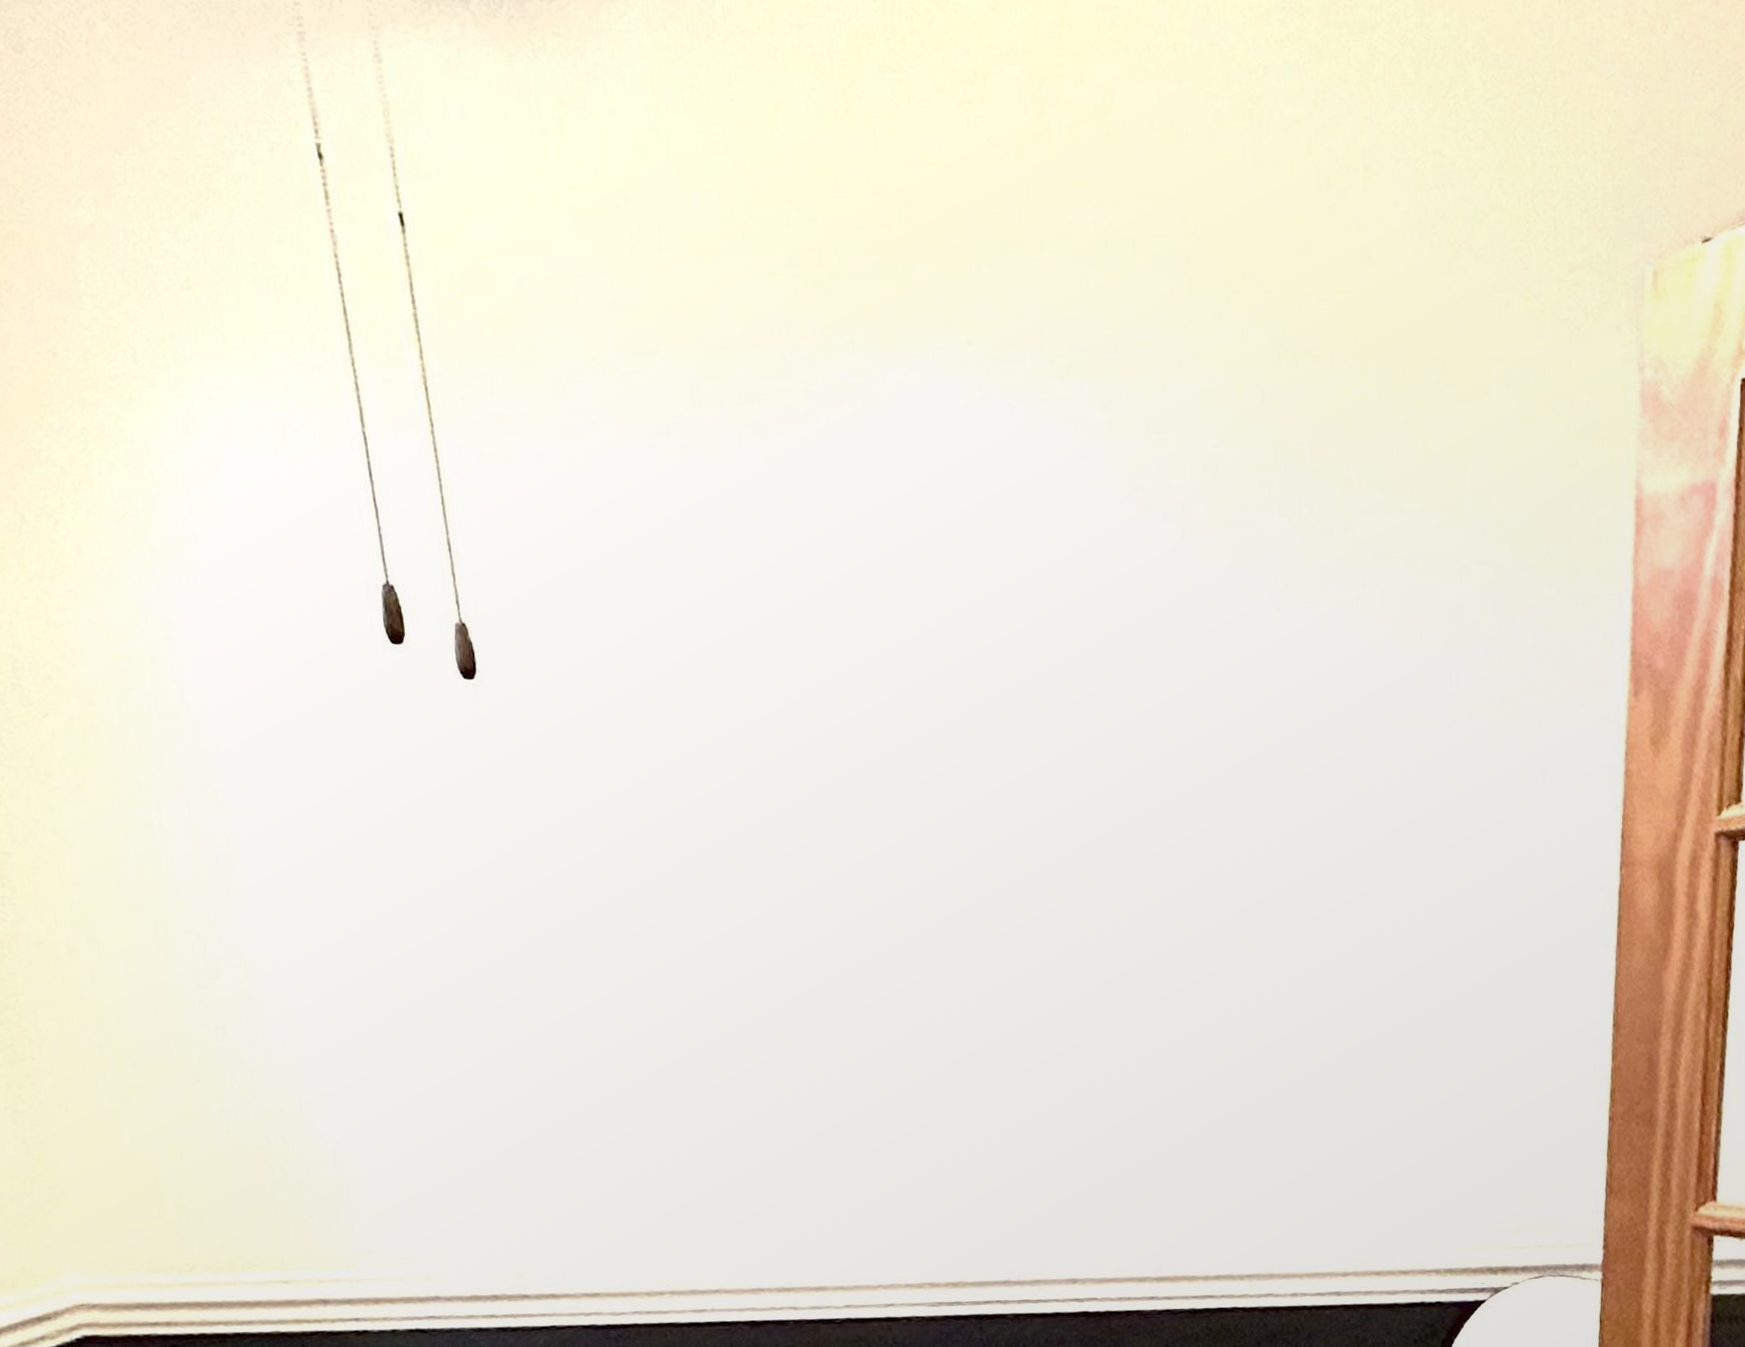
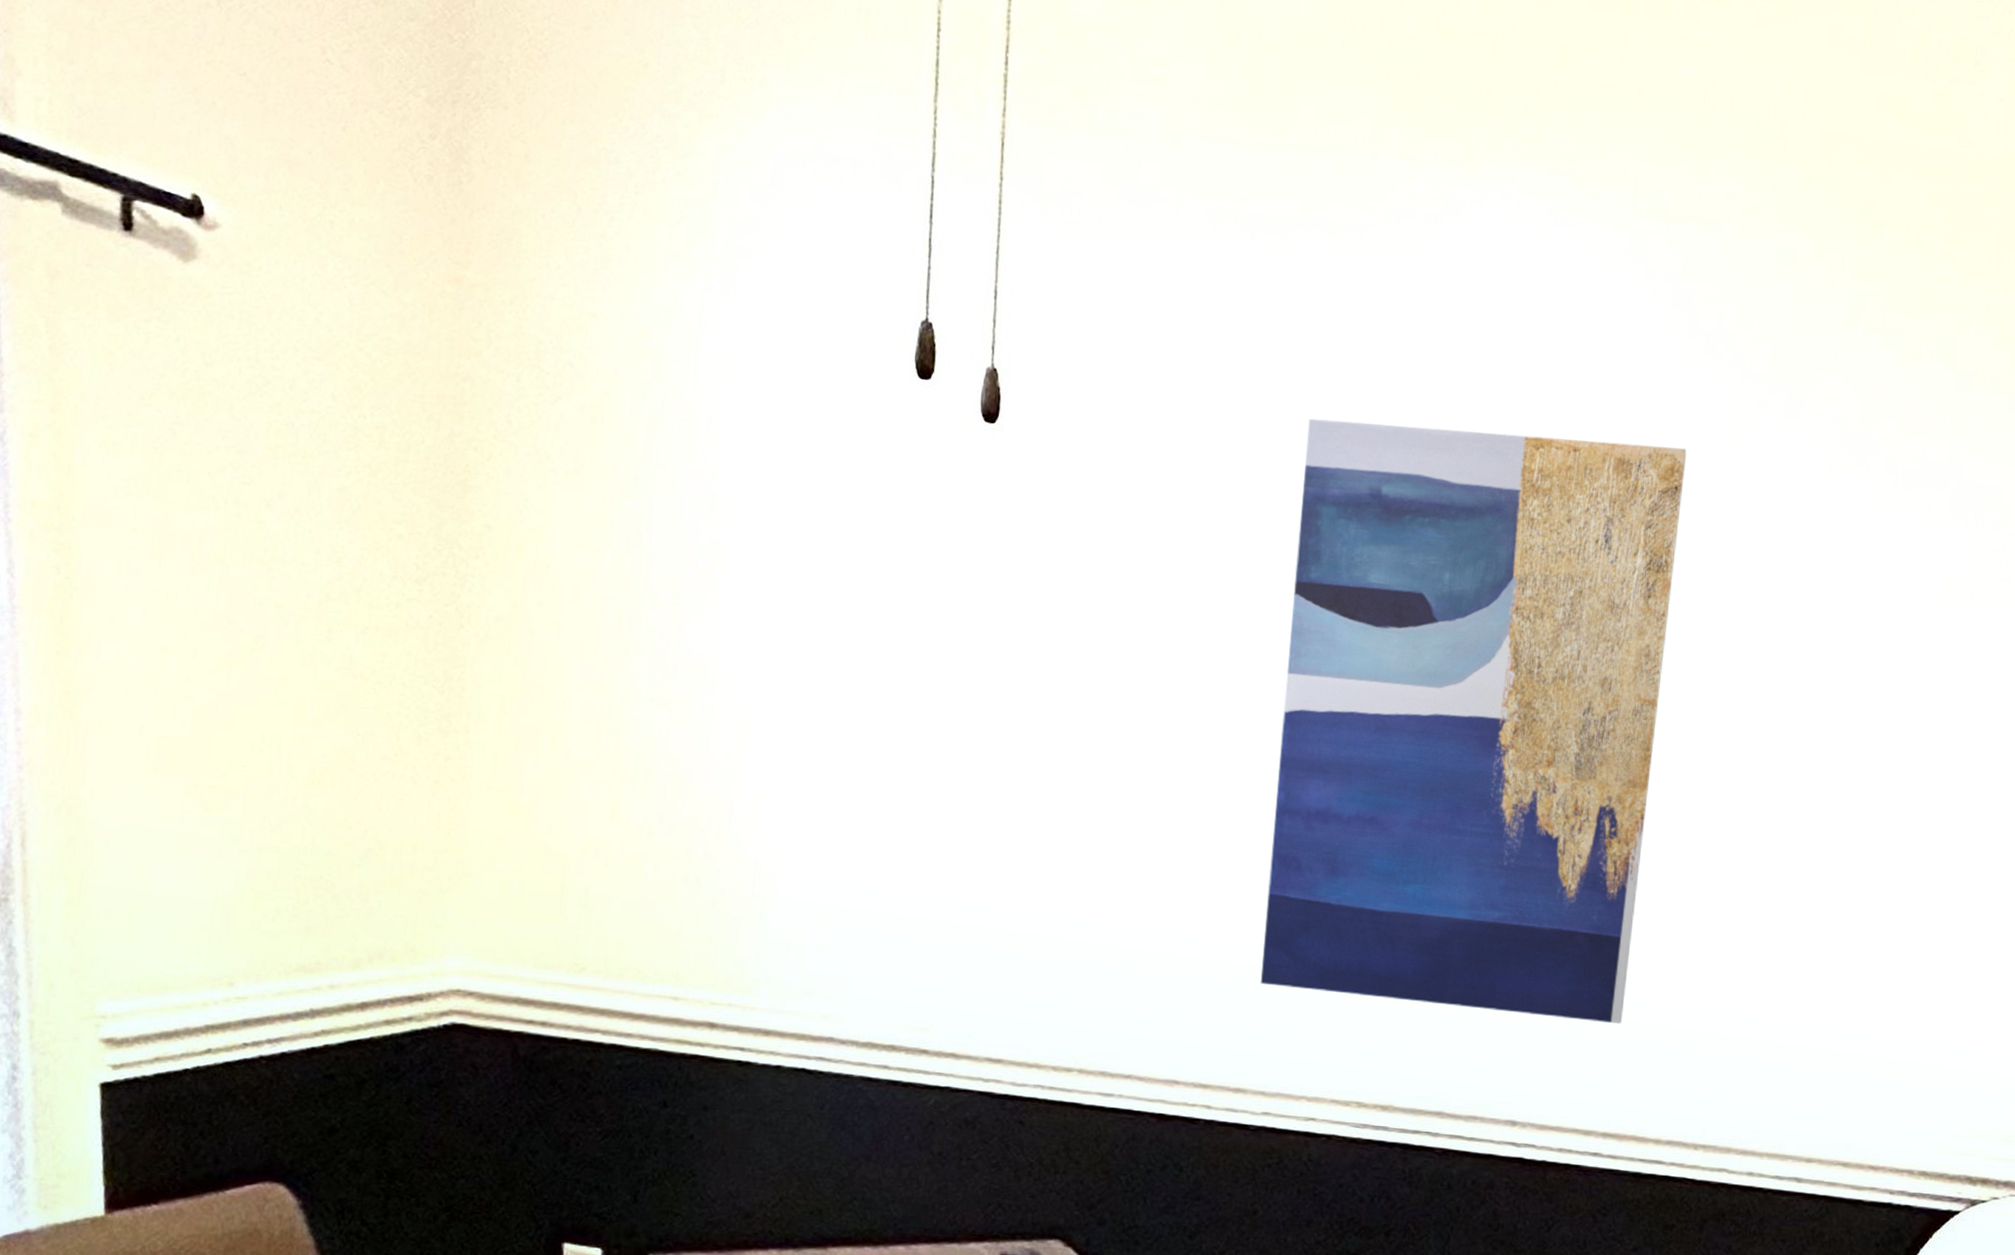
wall art: none [775,608,1159,1187] -> present [1260,418,1687,1025]

